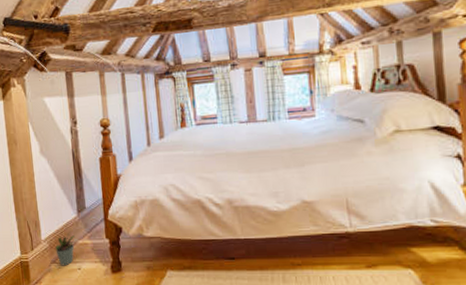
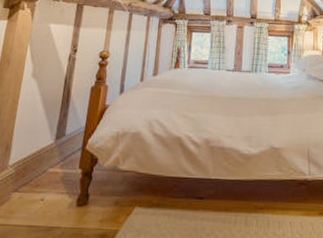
potted plant: present [54,232,75,266] -> none [20,158,46,196]

